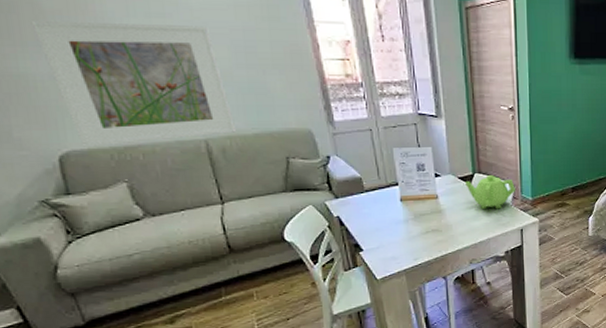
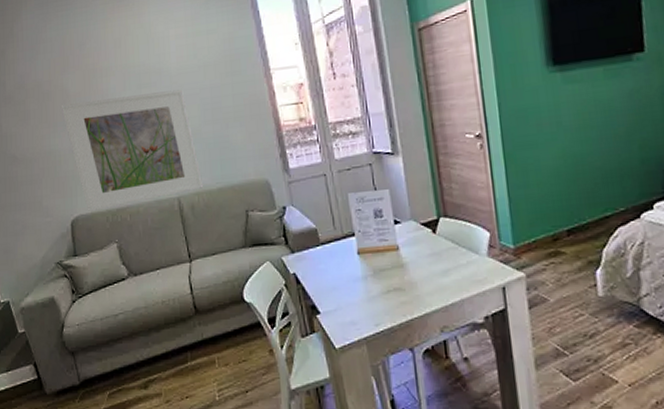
teapot: present [465,174,516,209] -> none [429,217,493,262]

